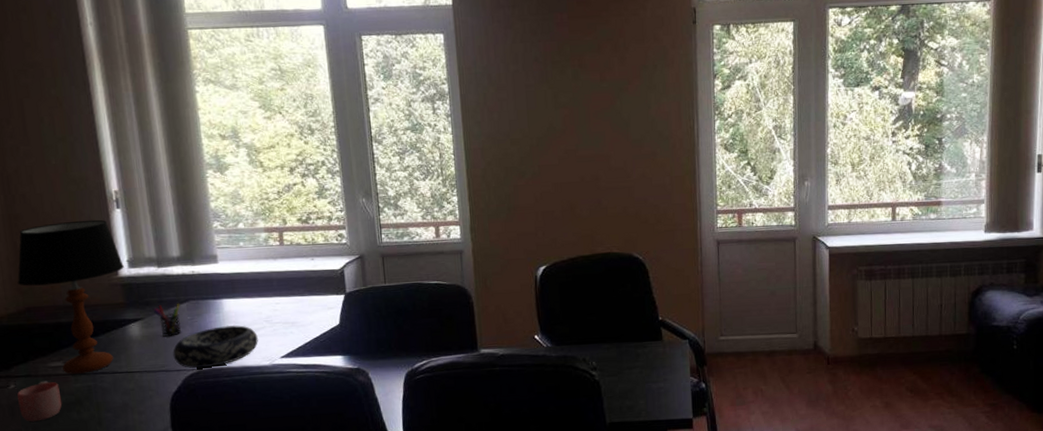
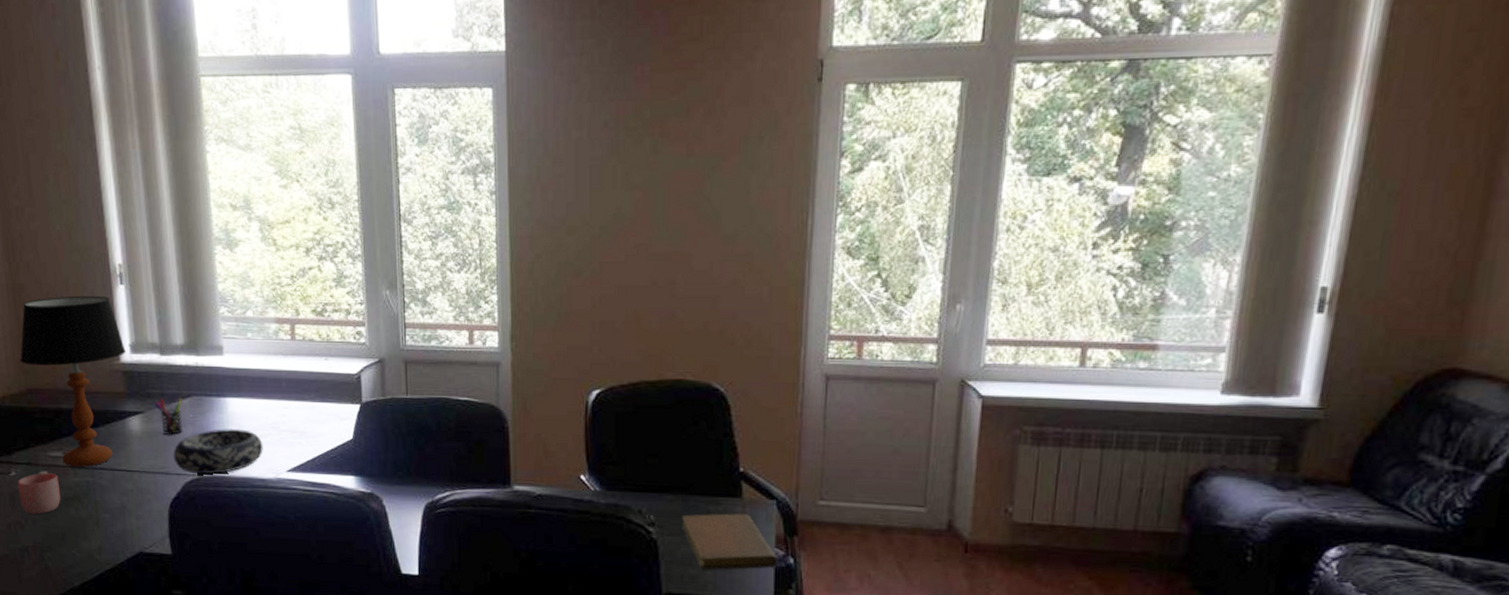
notebook: none [617,353,693,400] -> present [681,513,777,570]

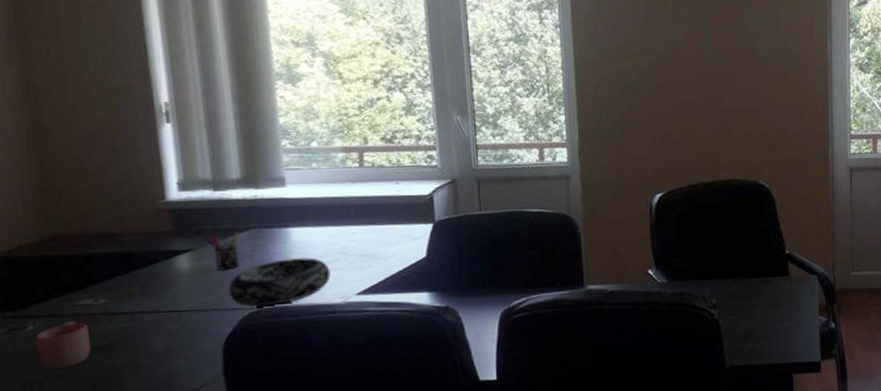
table lamp: present [20,295,126,467] -> none [41,135,173,314]
notebook: present [681,513,777,570] -> none [739,289,822,341]

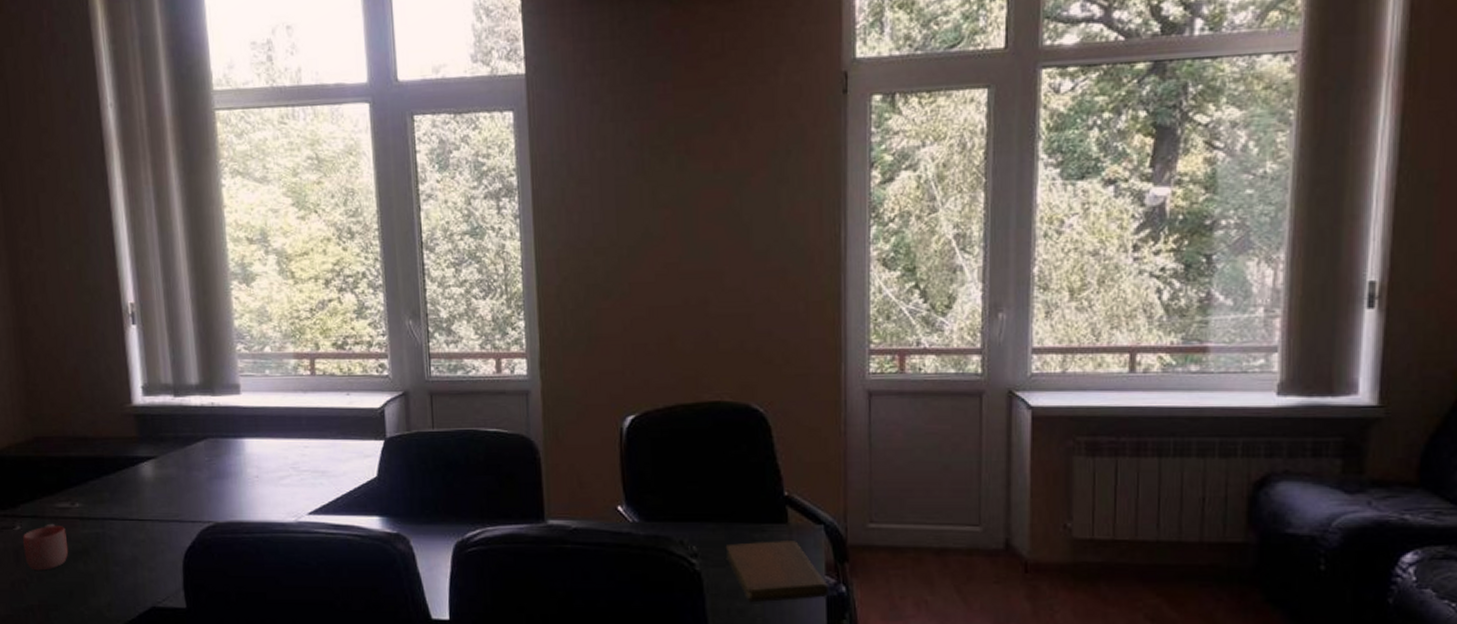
pen holder: present [206,231,239,270] -> none [167,440,198,480]
decorative bowl: present [228,257,331,307] -> none [188,470,283,521]
notebook: none [739,289,822,341] -> present [725,541,829,602]

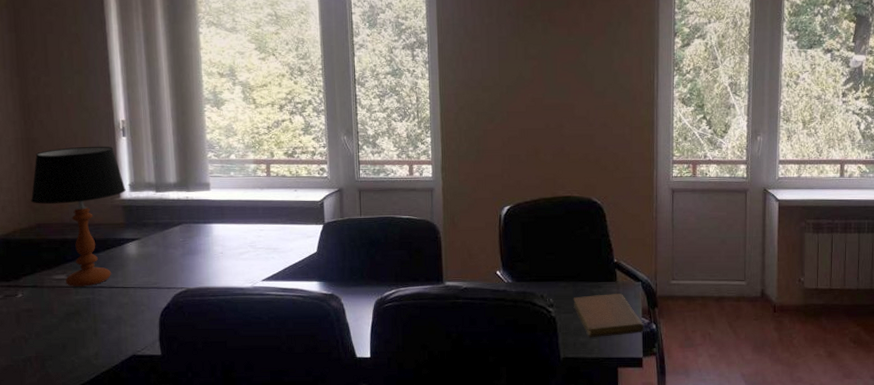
mug: present [23,523,69,571] -> none [24,291,63,329]
table lamp: none [26,336,138,518] -> present [30,146,126,287]

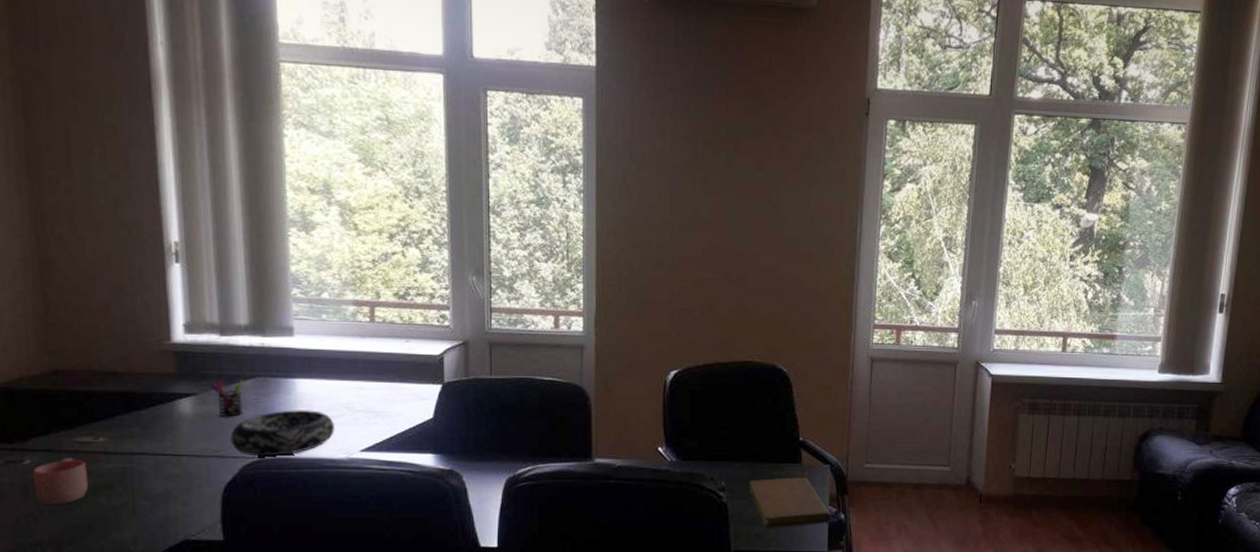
mug: none [24,291,63,329] -> present [33,457,89,505]
table lamp: present [30,146,126,287] -> none [44,272,179,453]
pen holder: none [149,225,174,256] -> present [210,378,244,417]
decorative bowl: none [165,248,242,287] -> present [230,409,335,457]

